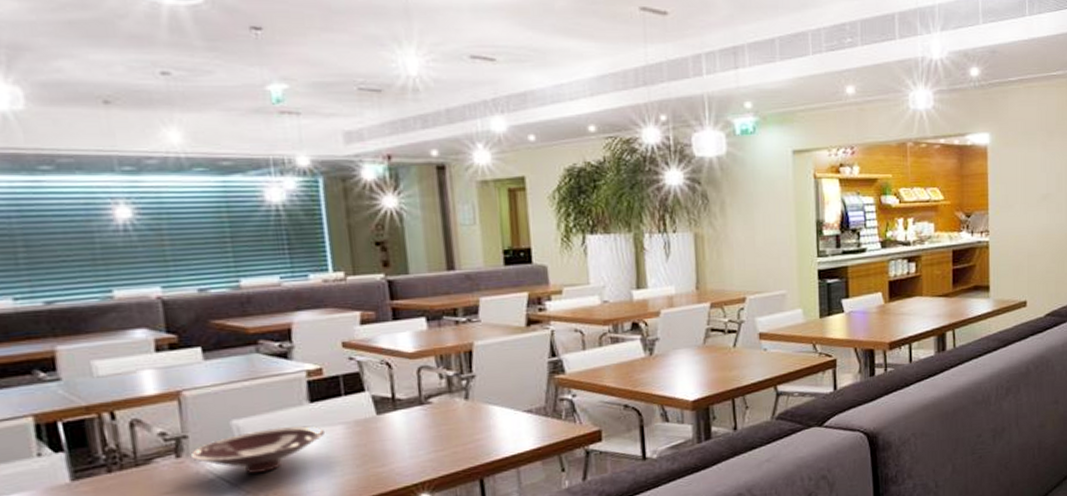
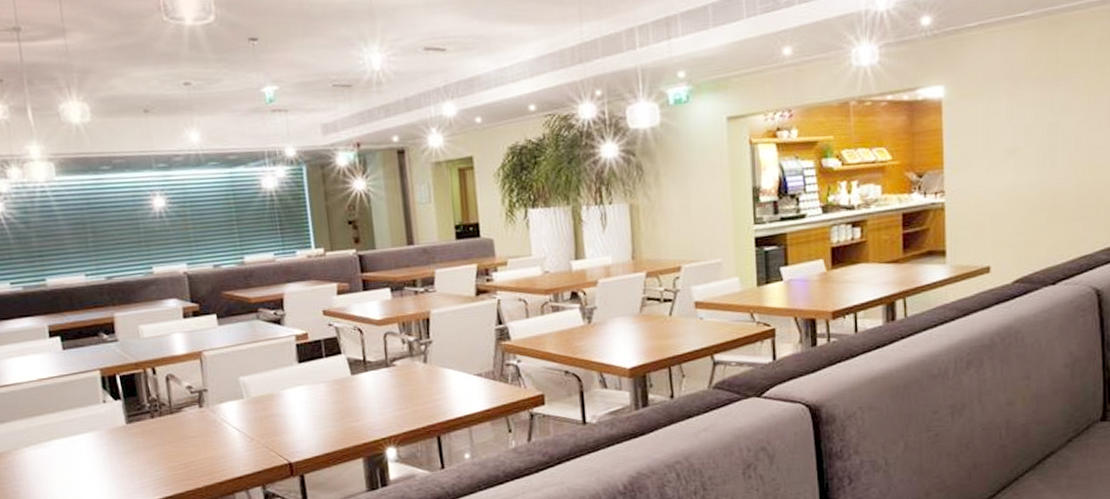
bowl: present [190,426,326,474] -> none [209,383,311,423]

